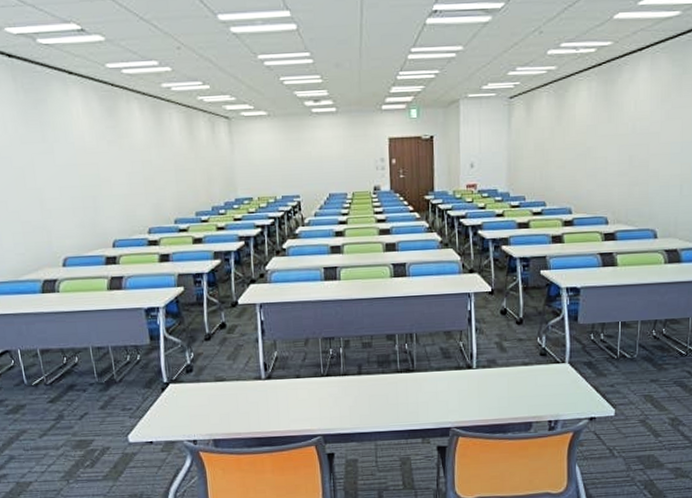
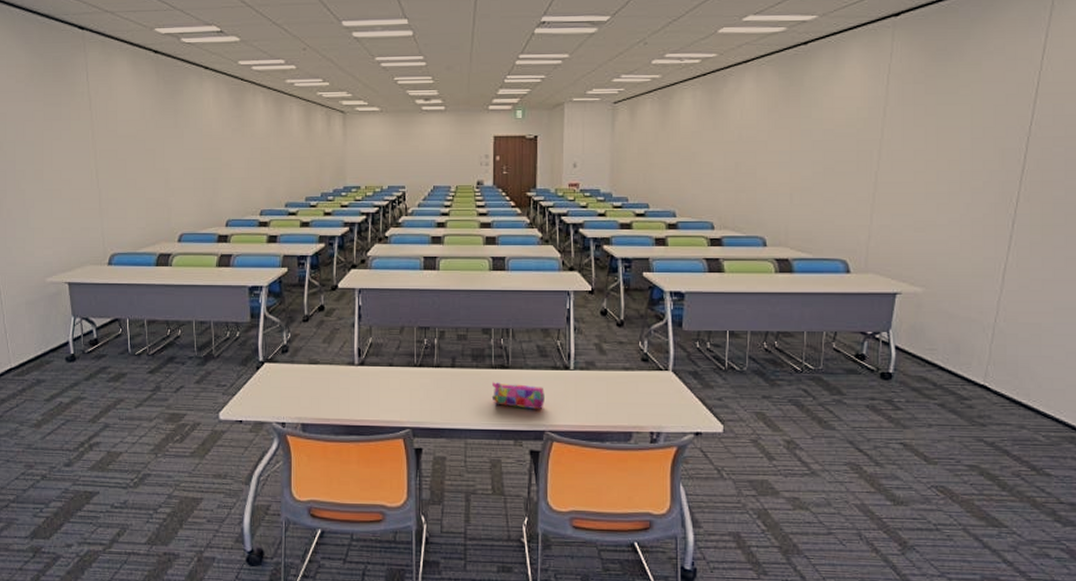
pencil case: none [398,385,449,409] -> present [491,381,544,410]

